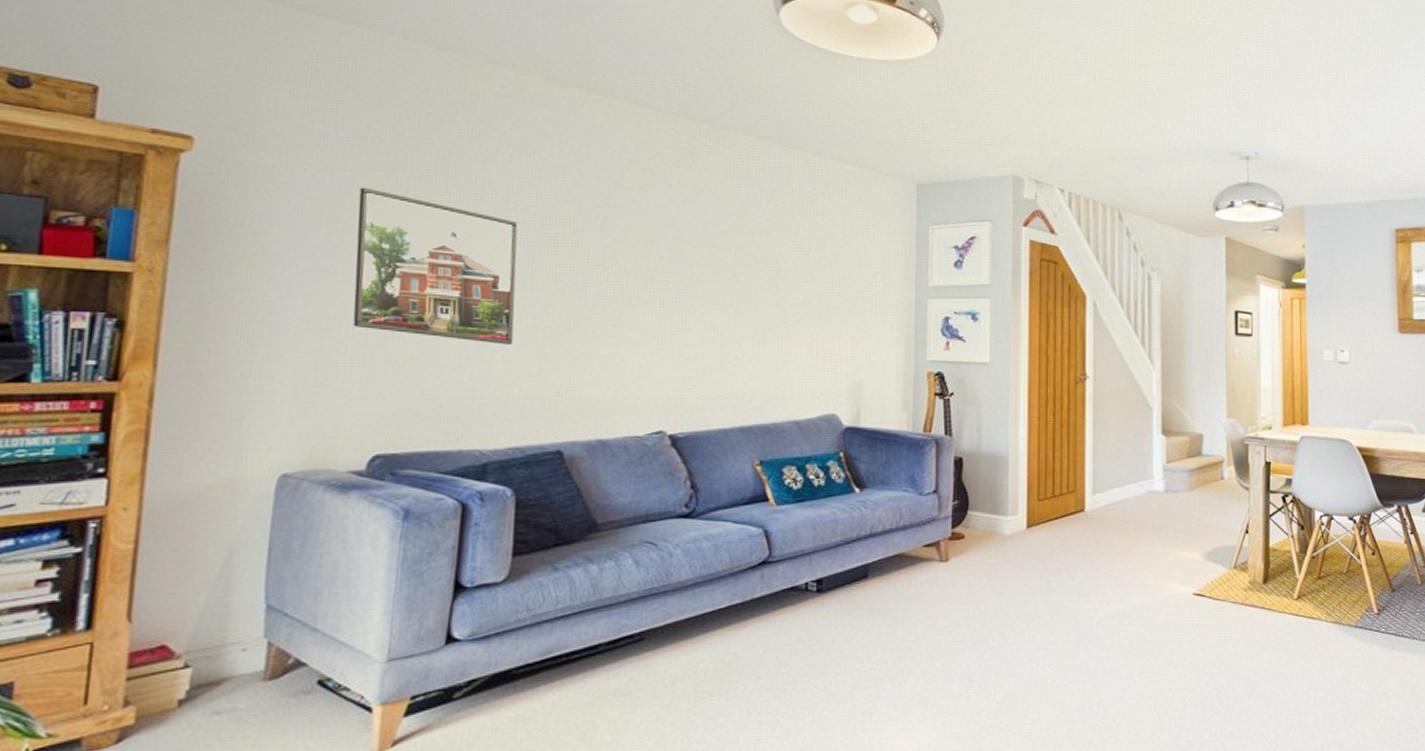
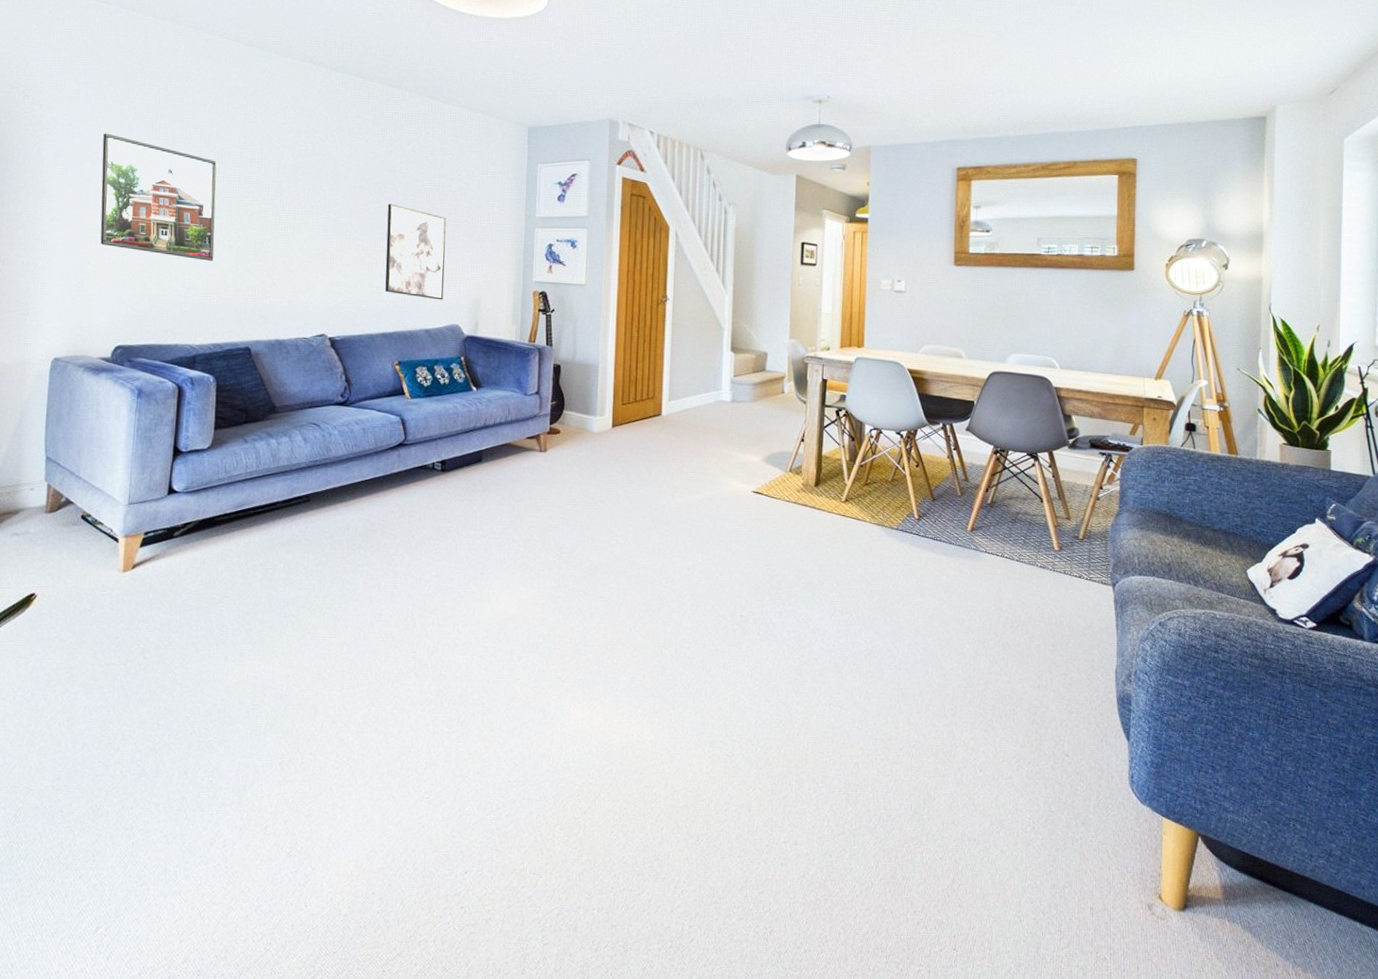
wall art: none [741,272,818,385] -> present [385,204,446,300]

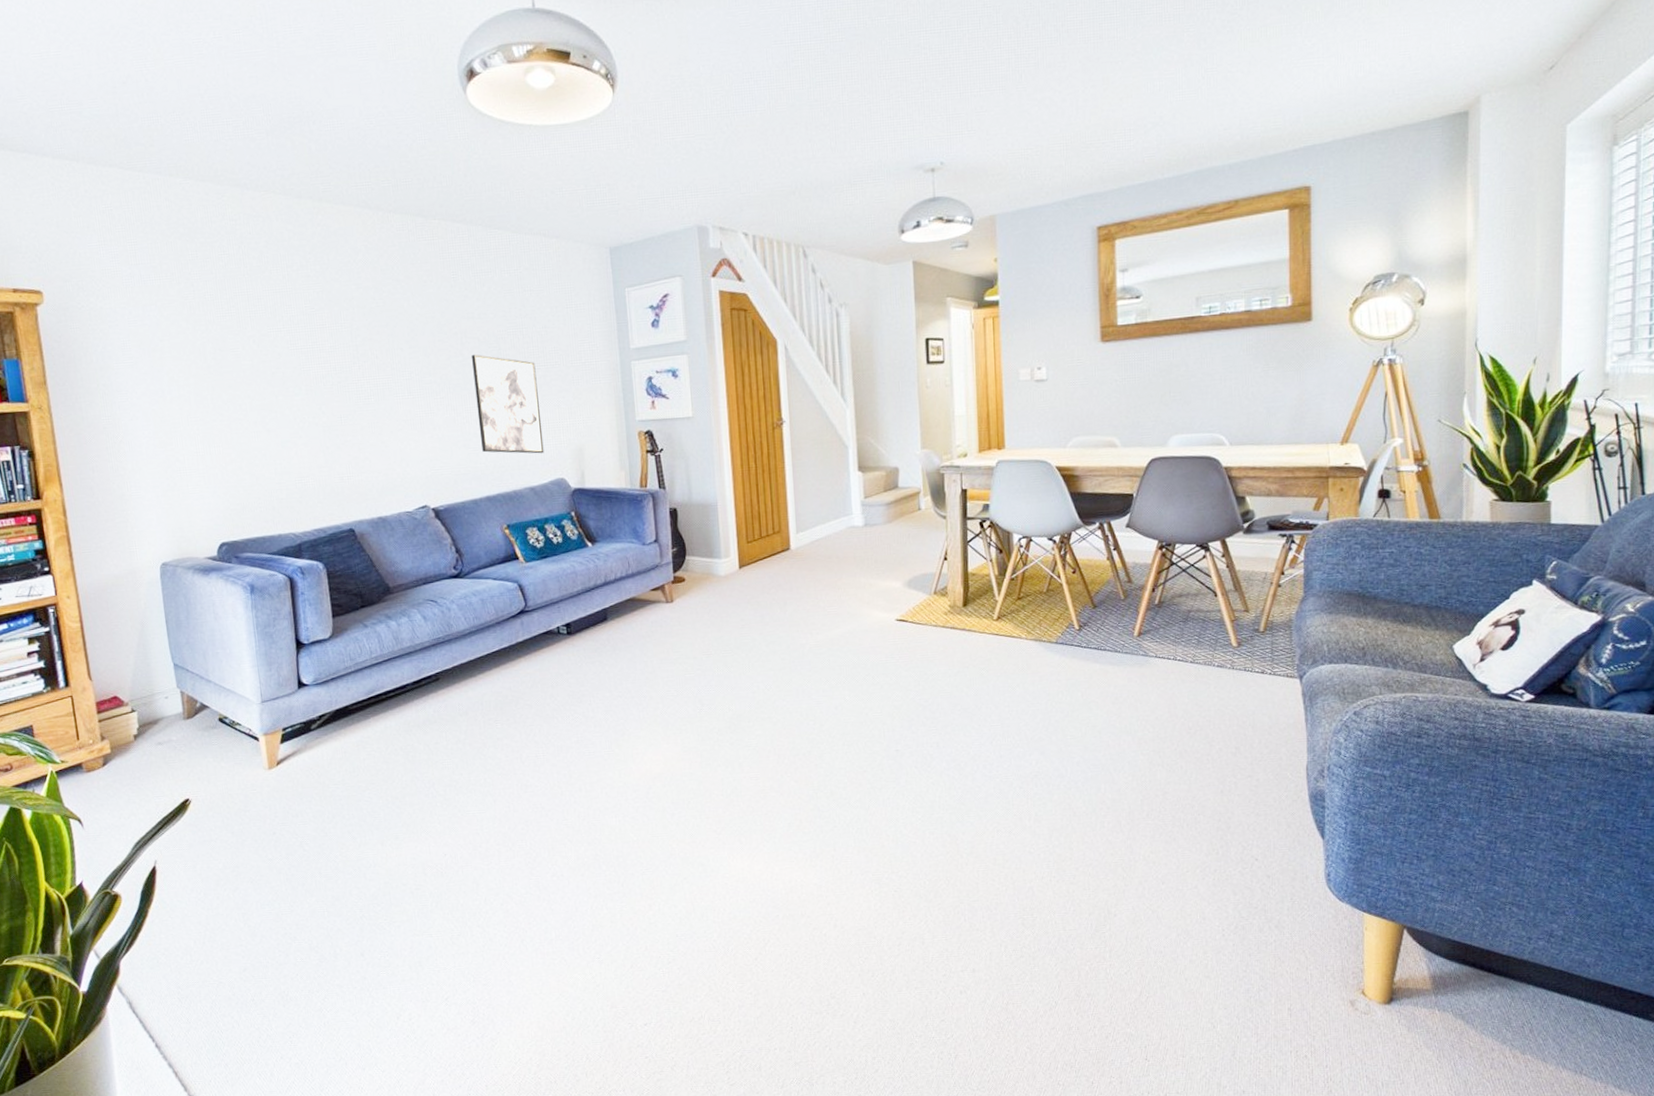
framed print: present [100,133,217,261] -> none [165,317,302,443]

